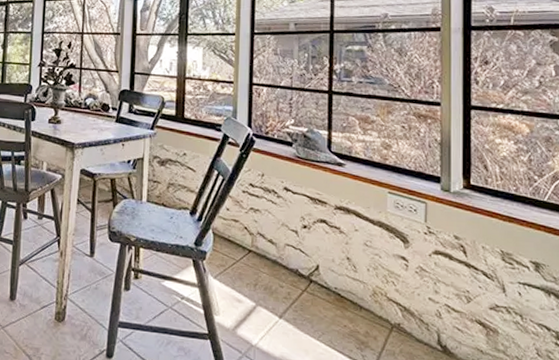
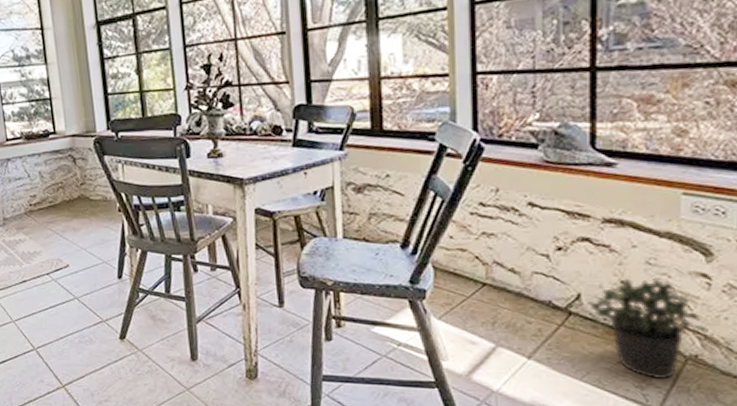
potted plant: none [323,256,407,343] -> present [587,277,708,380]

